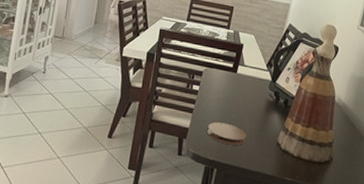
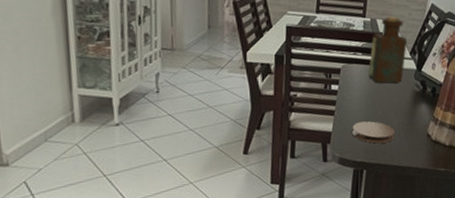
bottle: none [228,30,264,91] -> present [369,16,407,84]

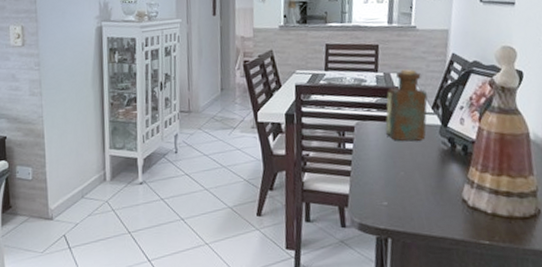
coaster: present [352,121,395,144] -> none [372,183,422,209]

